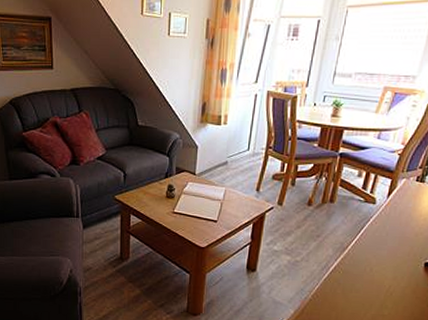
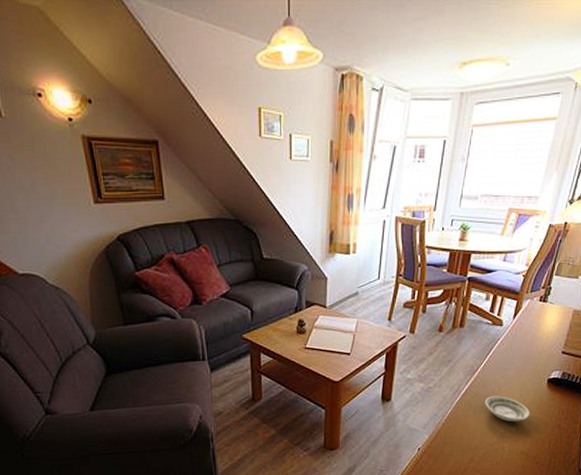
saucer: none [354,275,405,305] -> present [484,396,530,422]

